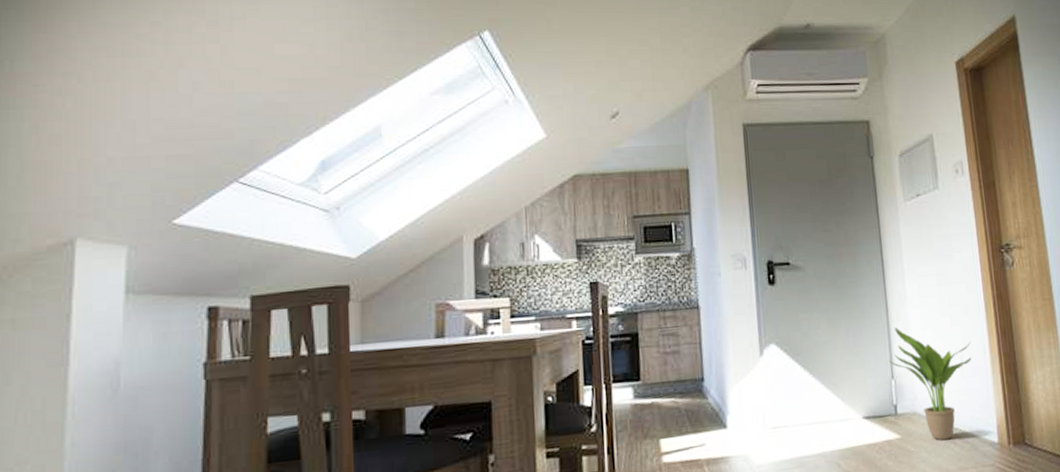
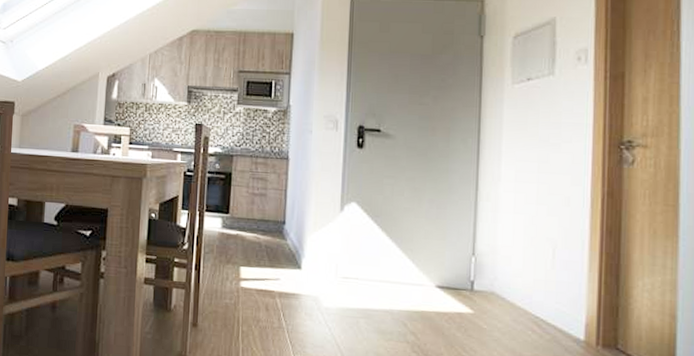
potted plant: present [889,327,971,441] -> none [472,207,568,326]

